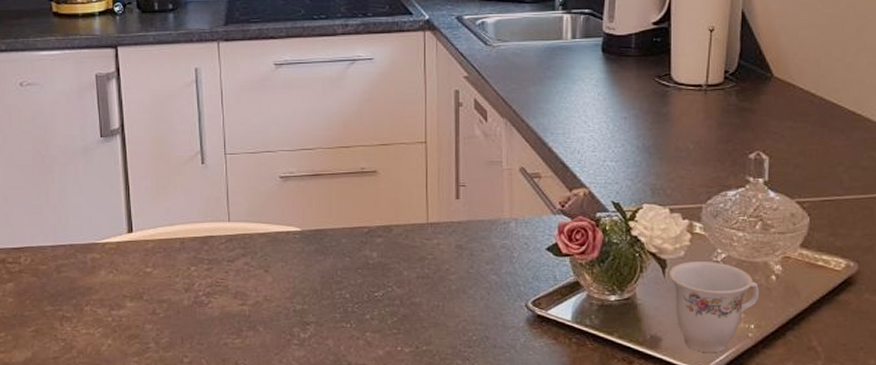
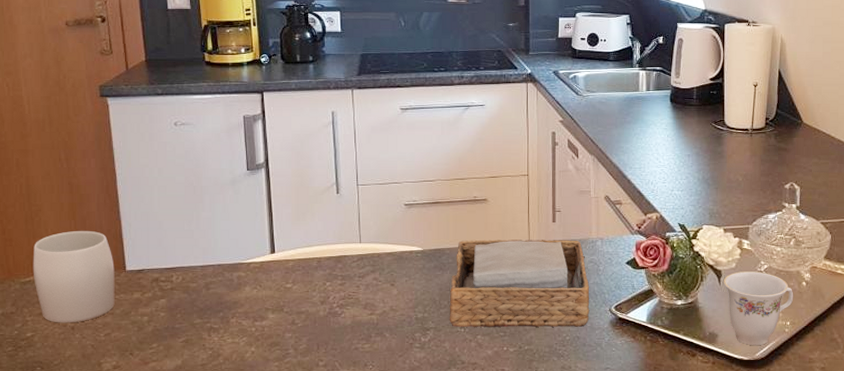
napkin holder: none [332,219,502,325] -> present [449,239,590,327]

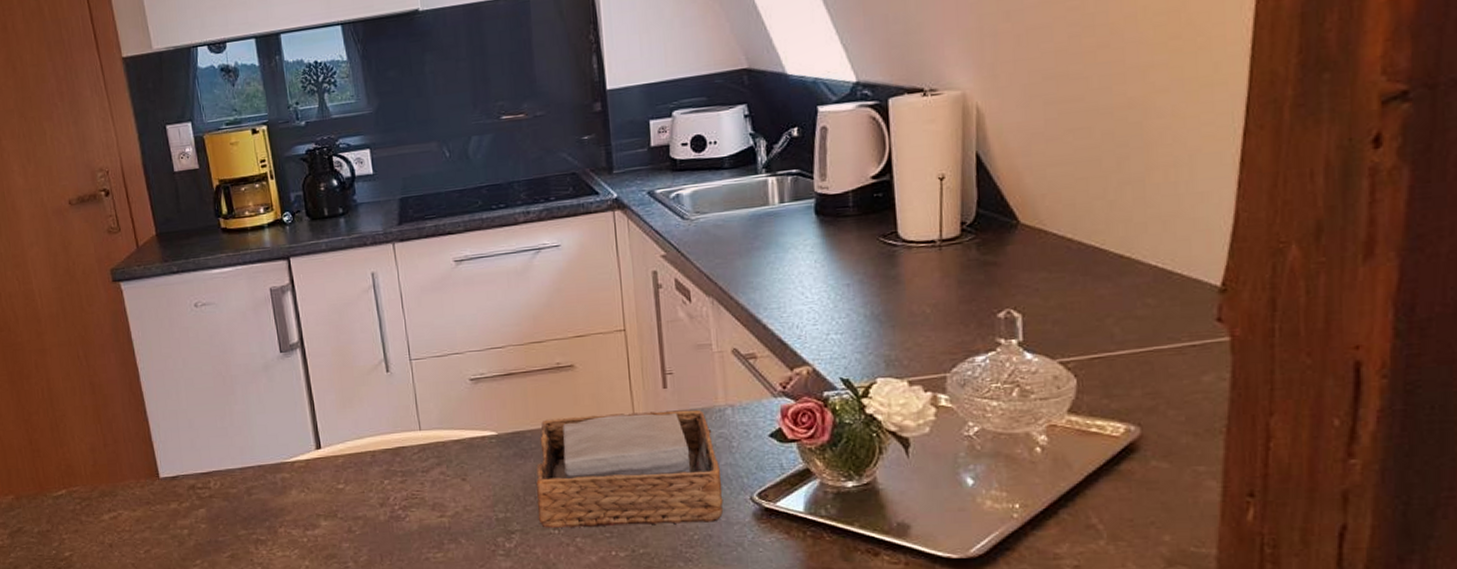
mug: present [33,230,115,323] -> none [62,435,152,541]
teacup: present [723,270,794,346] -> none [912,436,1023,539]

